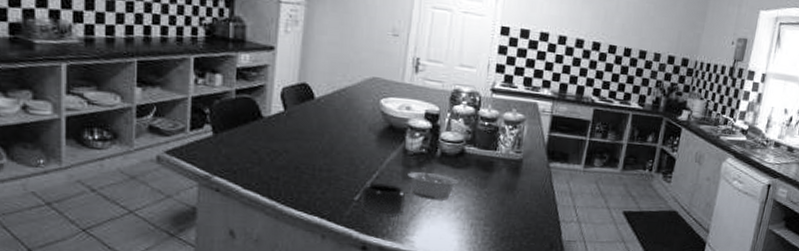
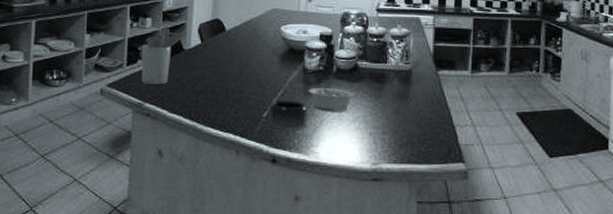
utensil holder: none [208,88,266,156] -> present [141,27,187,84]

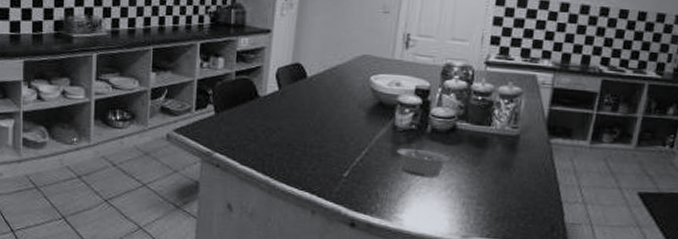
utensil holder: present [141,27,187,84] -> none [211,69,263,133]
mug: present [270,100,307,130] -> none [350,159,394,193]

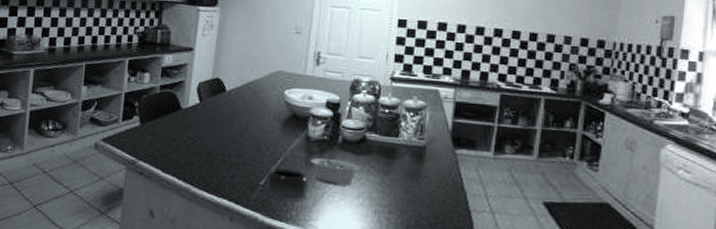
mug: none [350,159,394,193] -> present [267,168,308,201]

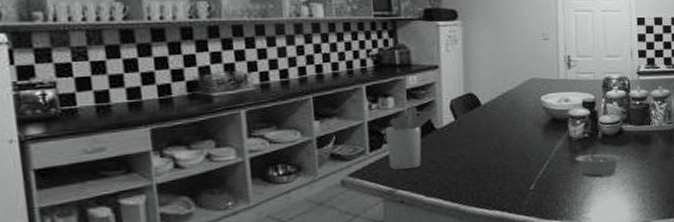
utensil holder: none [136,84,185,143] -> present [384,106,437,170]
mug: present [267,168,308,201] -> none [536,170,576,200]

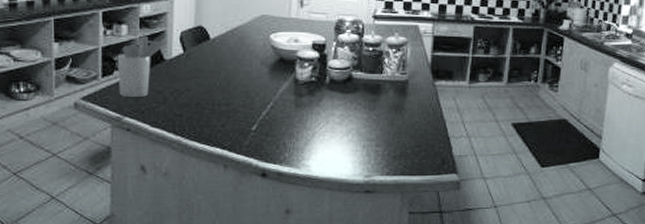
legume: present [575,149,621,178] -> none [300,94,348,125]

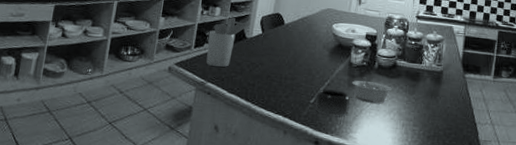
mug: none [259,113,298,143] -> present [316,89,350,116]
legume: none [300,94,348,125] -> present [352,76,392,104]

